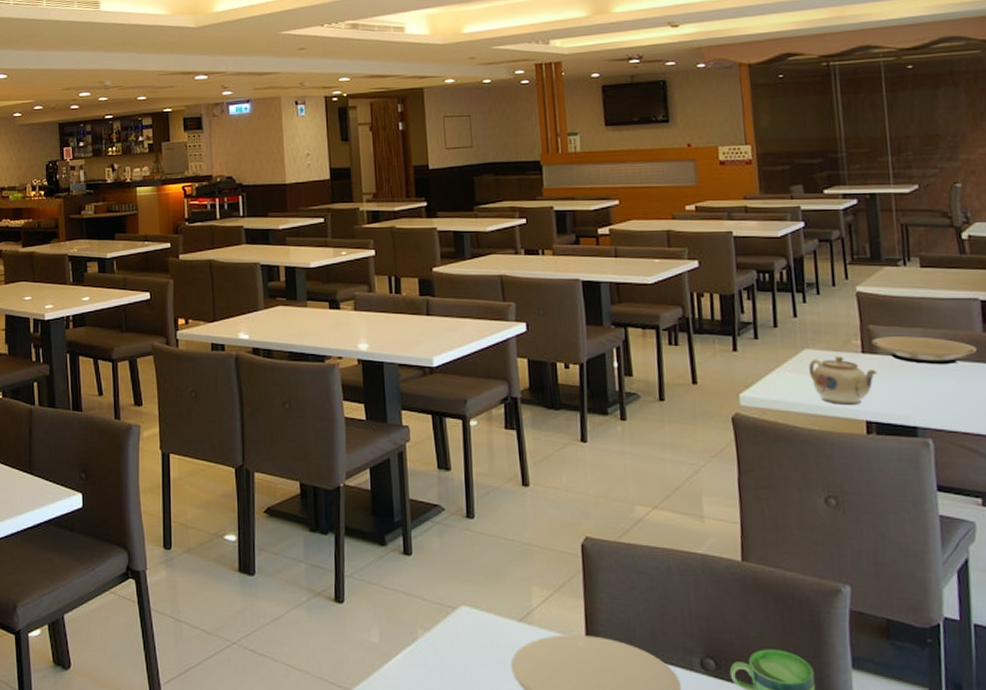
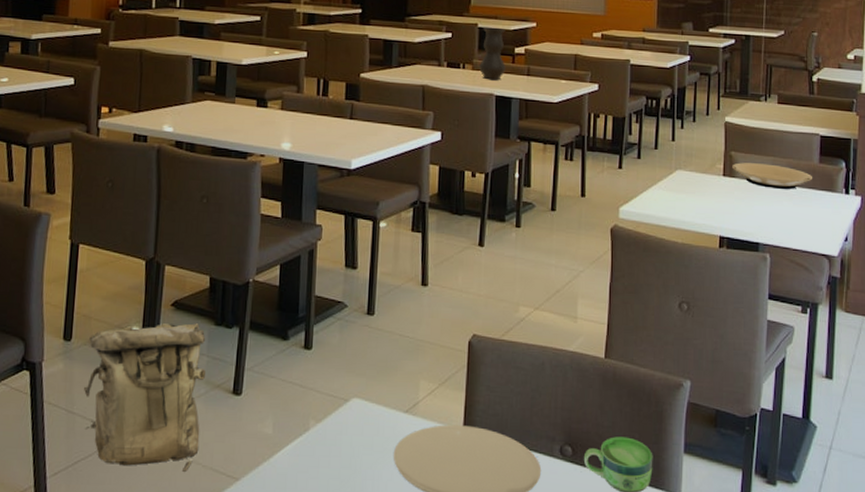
backpack: none [184,530,306,681] -> present [84,323,206,472]
vase: none [560,210,590,265] -> present [479,28,506,81]
teapot: present [809,356,877,406] -> none [679,177,733,223]

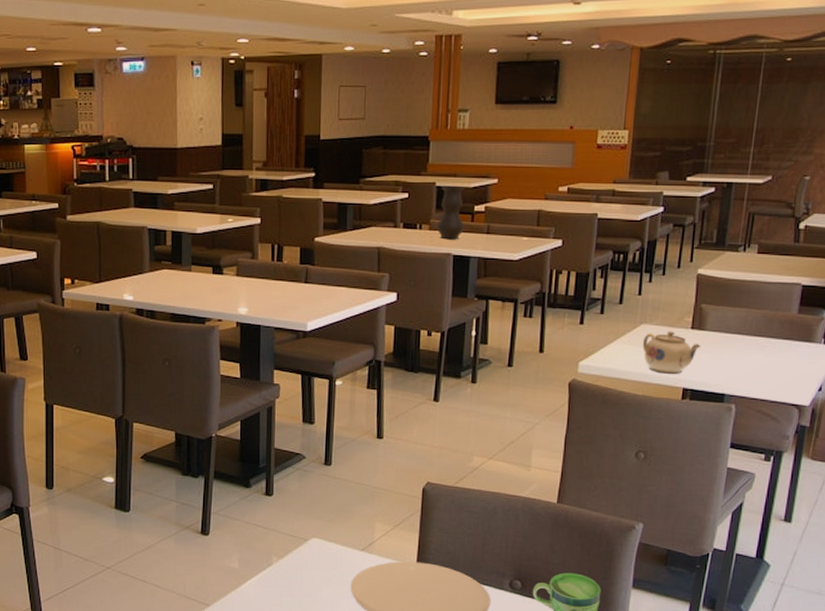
backpack: present [84,323,206,472] -> none [65,473,176,599]
teapot: none [679,177,733,223] -> present [643,331,701,375]
plate: present [732,162,813,189] -> none [702,315,790,340]

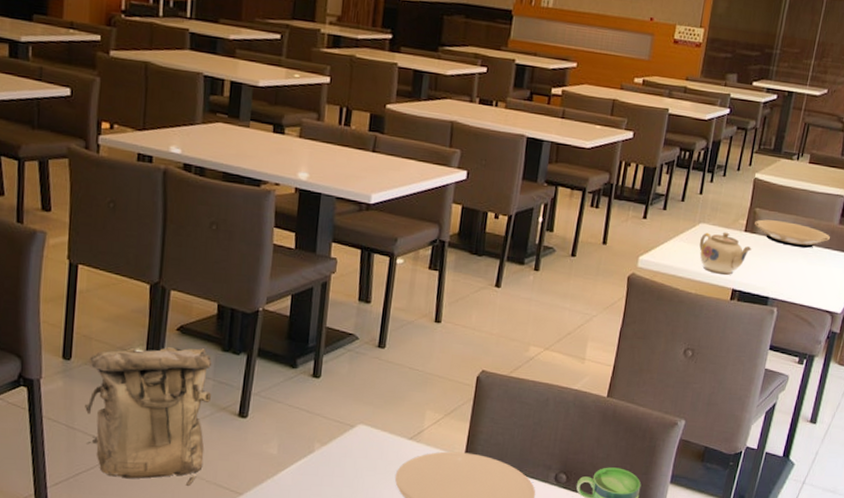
backpack: none [65,473,176,599] -> present [85,347,212,486]
vase: present [437,187,465,240] -> none [512,64,544,122]
plate: none [702,315,790,340] -> present [755,219,831,248]

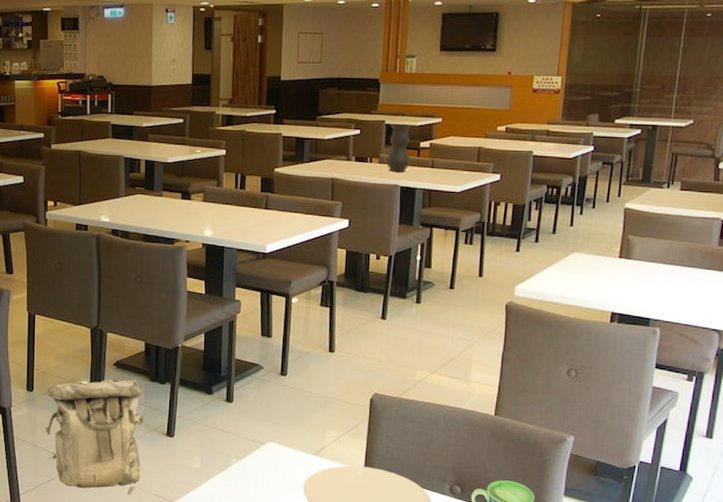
vase: none [512,64,544,122] -> present [386,124,412,173]
teapot: present [699,232,752,276] -> none [574,259,628,300]
plate: present [755,219,831,248] -> none [629,245,711,270]

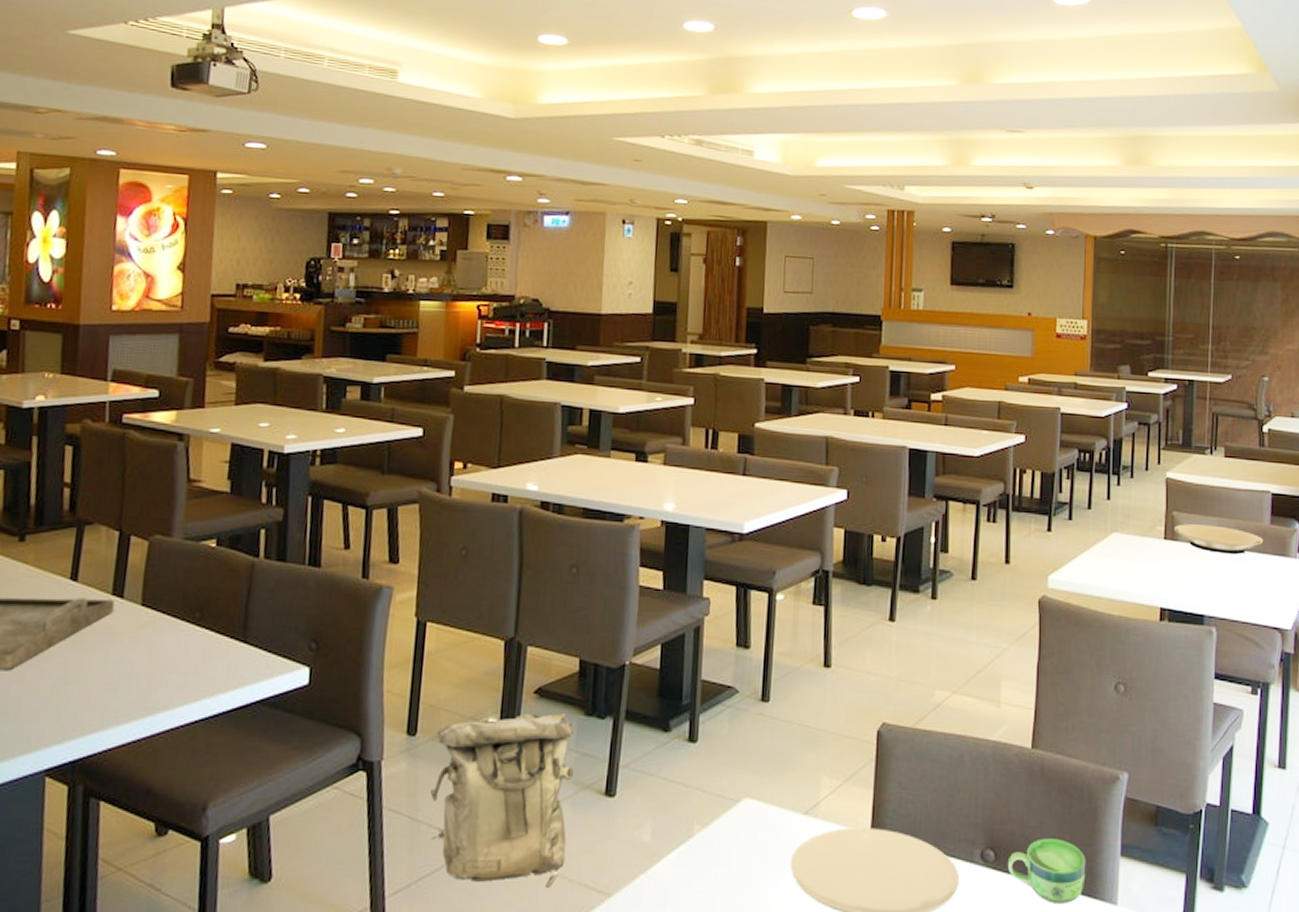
vase: present [386,124,412,173] -> none [891,371,920,431]
plate: none [629,245,711,270] -> present [1174,524,1264,554]

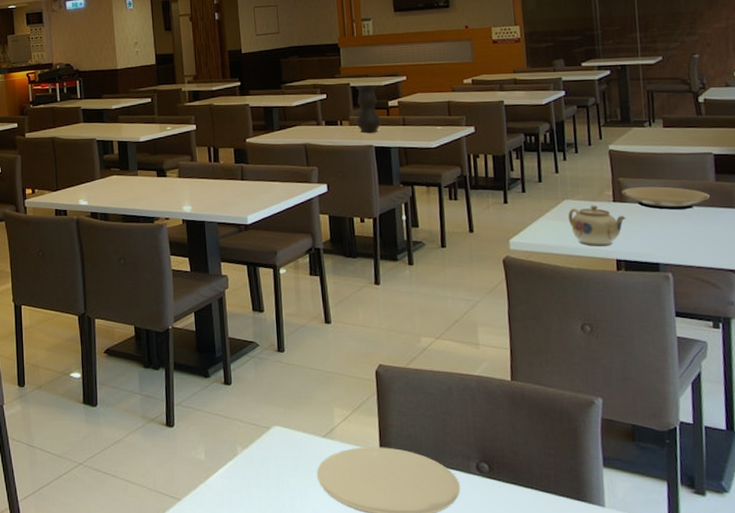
backpack: present [431,713,575,887] -> none [36,367,143,494]
vase: none [891,371,920,431] -> present [356,85,382,133]
cup: present [1007,838,1086,905] -> none [500,453,573,507]
teapot: none [1115,541,1175,592] -> present [568,205,626,247]

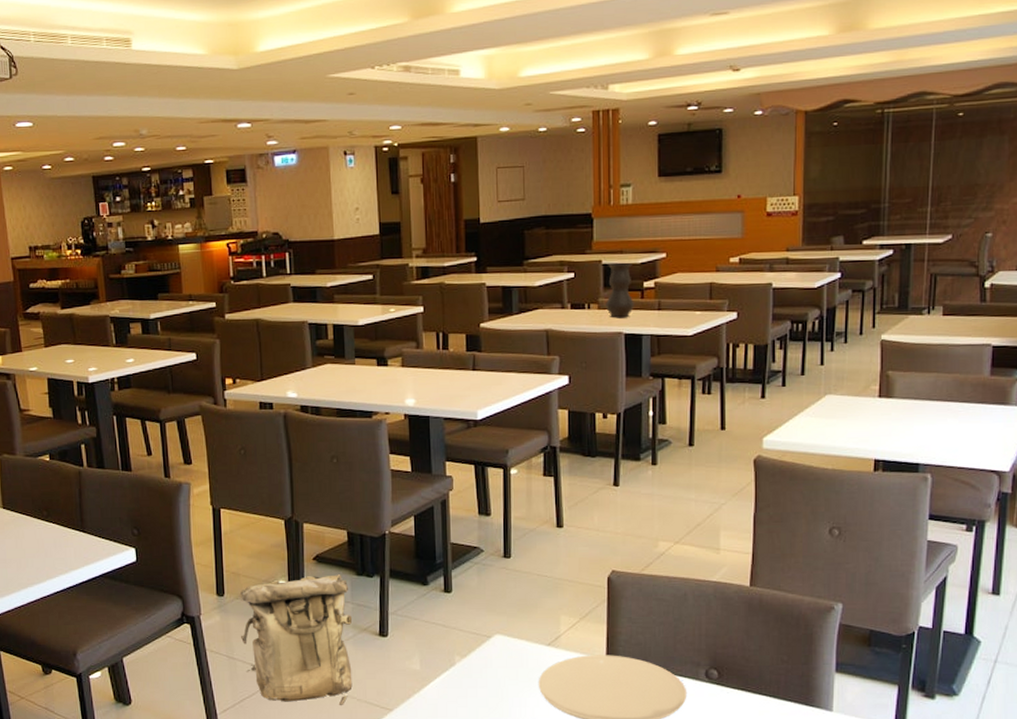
backpack: none [36,367,143,494] -> present [237,574,353,705]
teapot: present [568,205,626,247] -> none [829,400,890,447]
plate: present [622,186,711,210] -> none [889,380,983,406]

